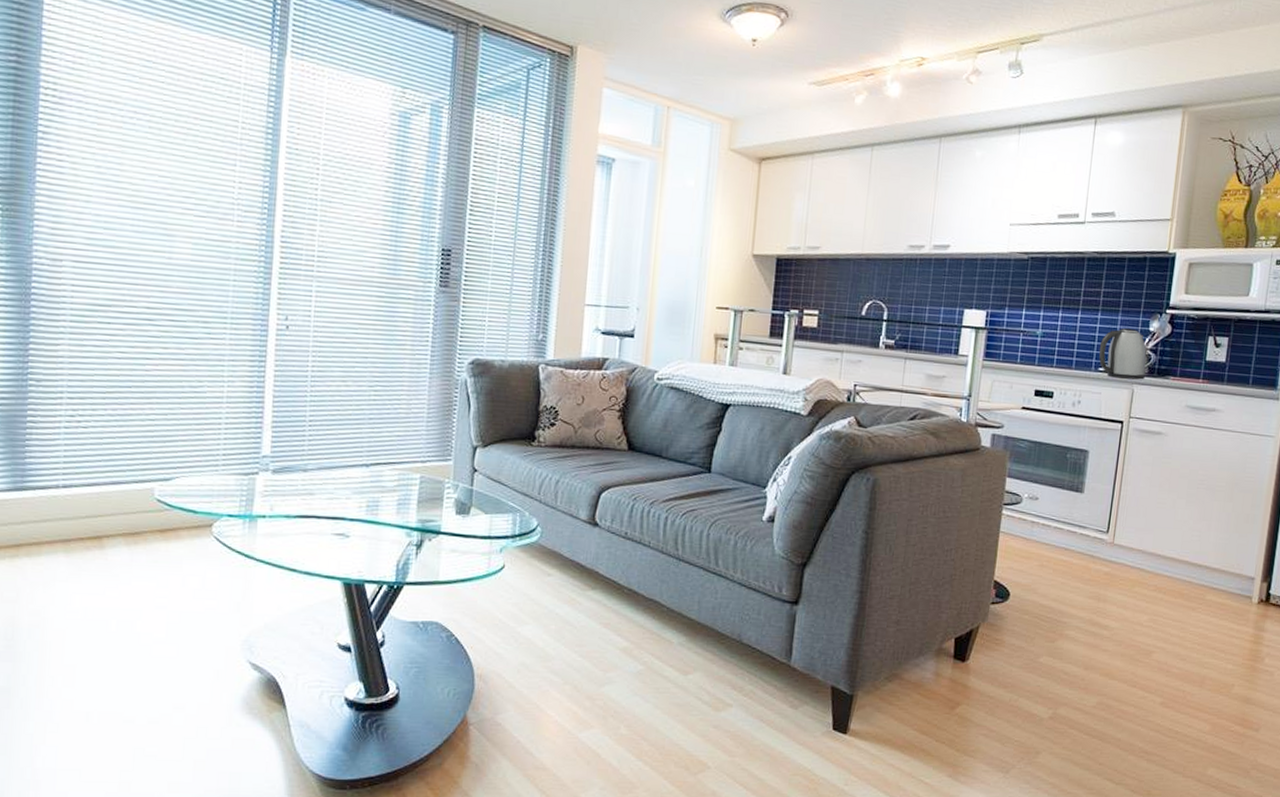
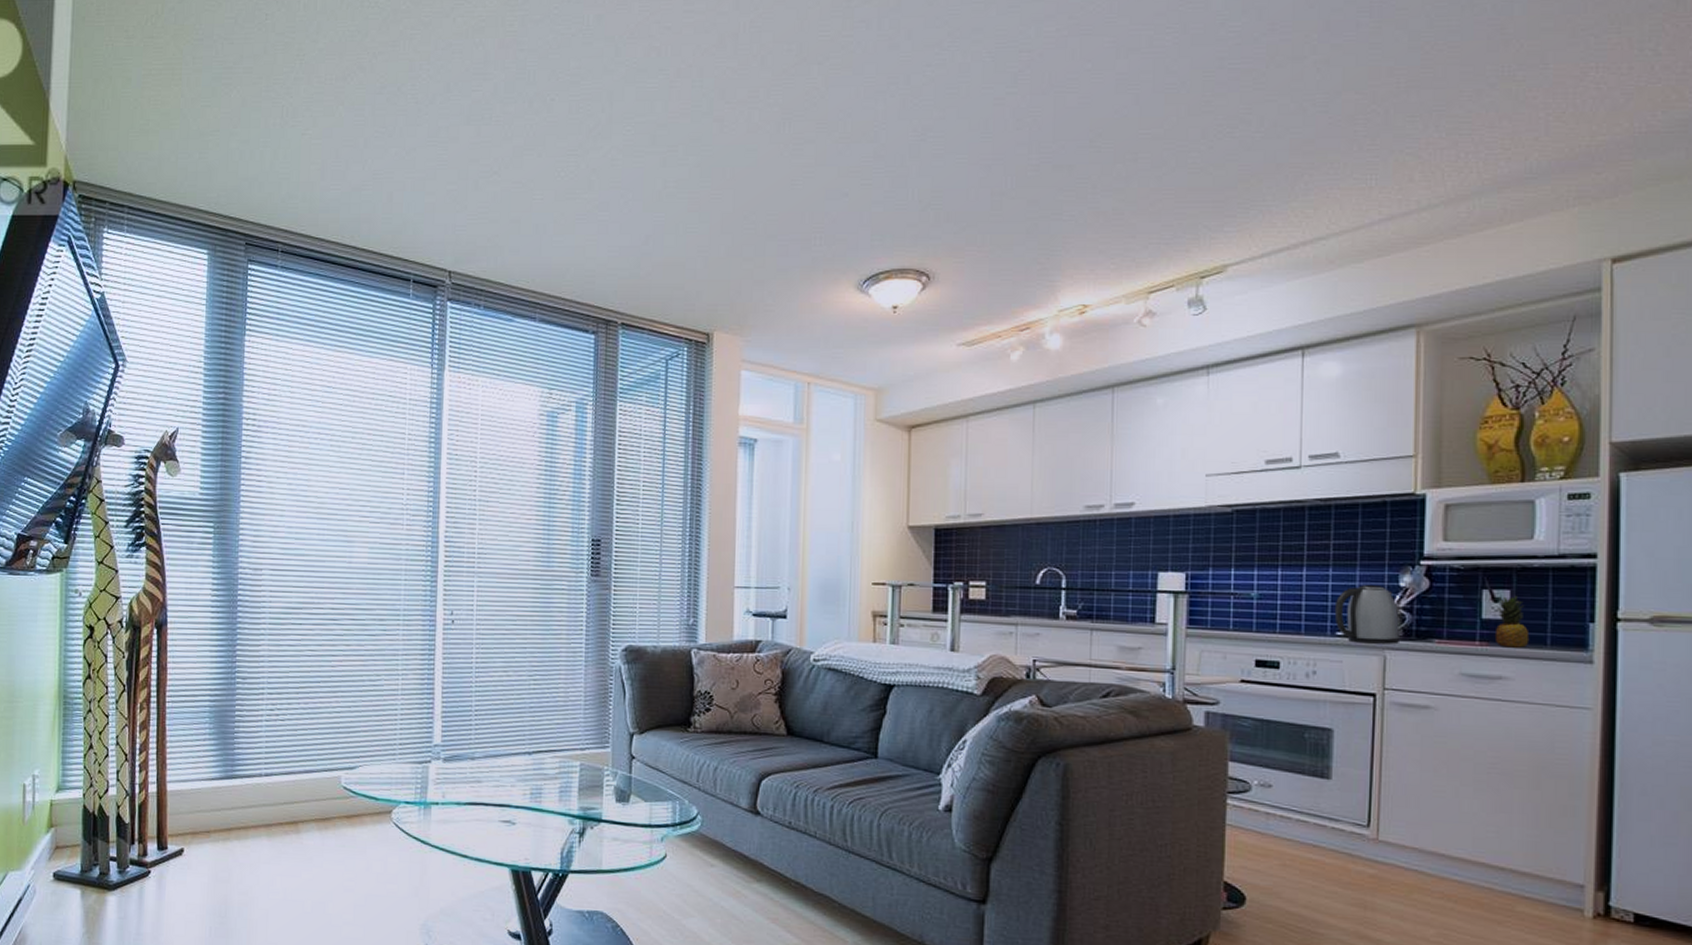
fruit: none [1213,343,1238,387] -> present [1494,596,1530,649]

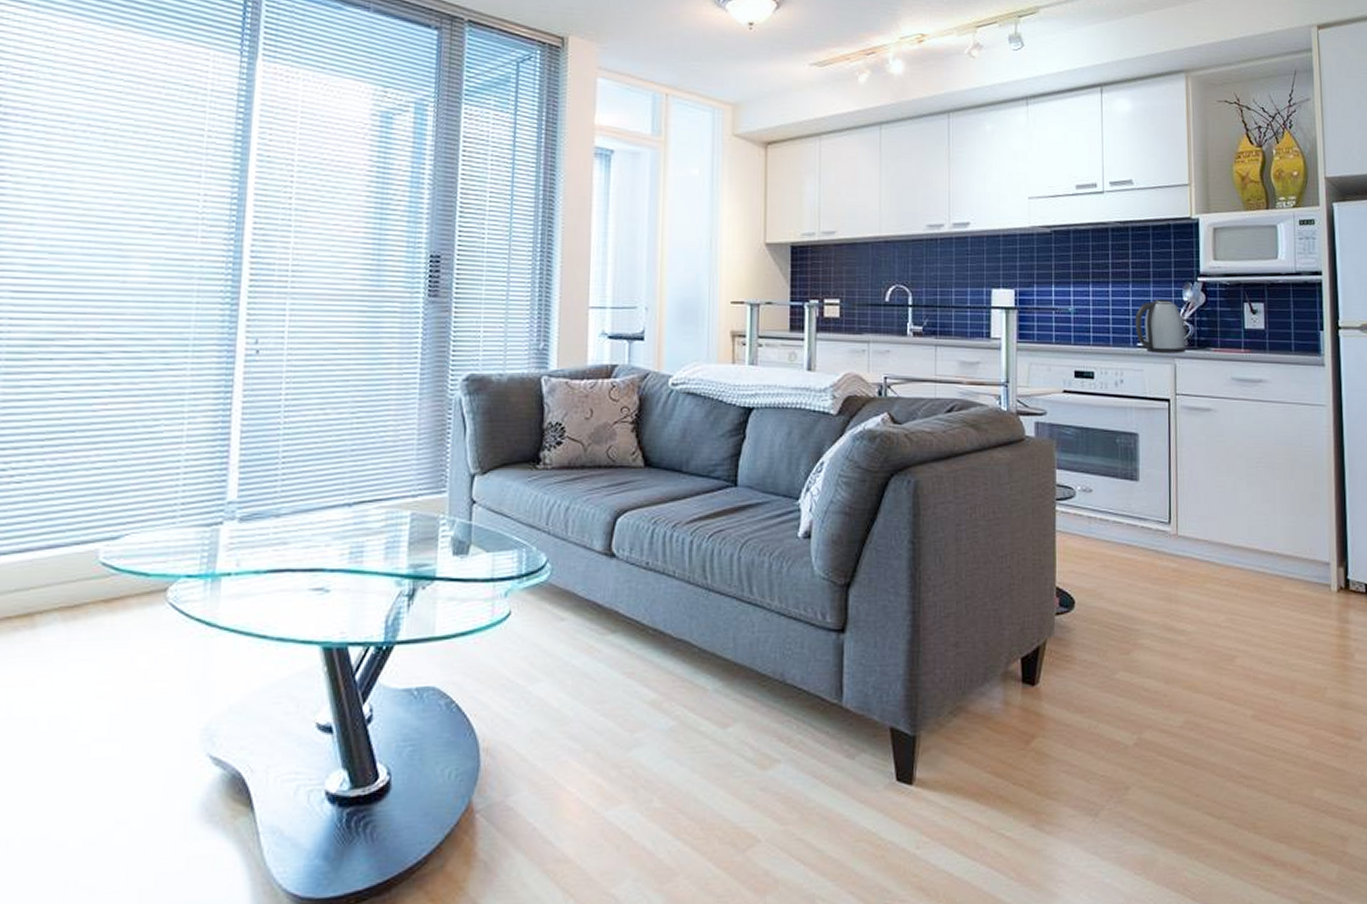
fruit: present [1494,596,1530,649] -> none [1254,309,1280,355]

